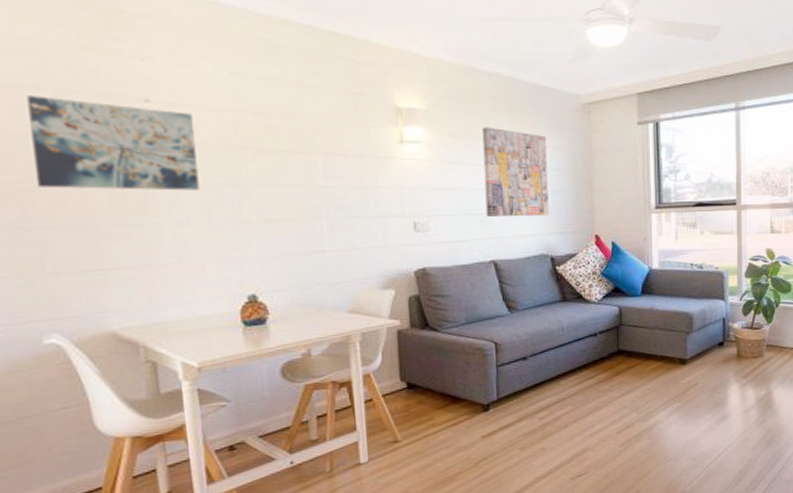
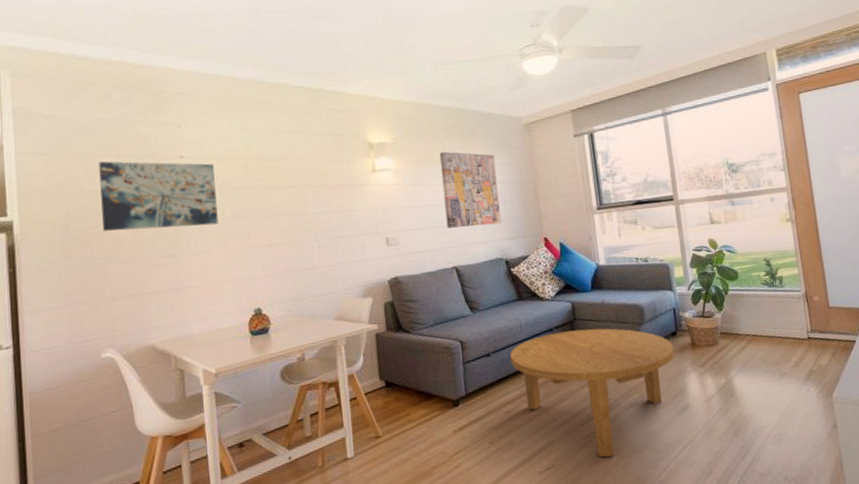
coffee table: none [549,335,719,465] -> present [510,328,674,458]

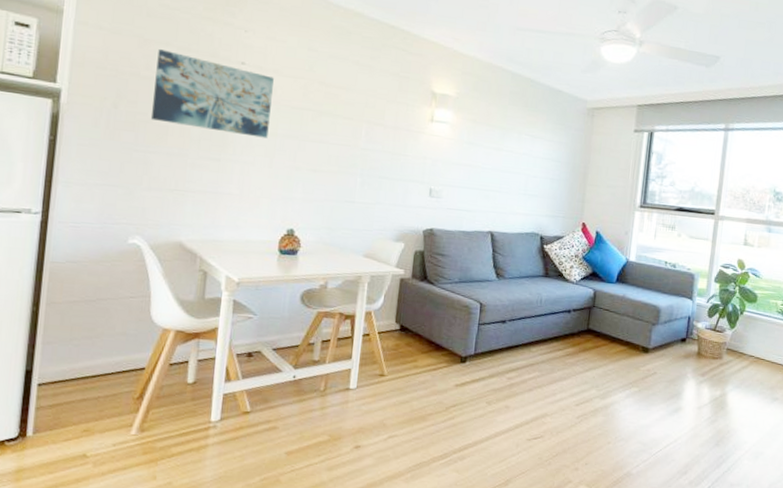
wall art: present [439,151,501,228] -> none [491,117,553,200]
coffee table: present [510,328,674,458] -> none [524,314,680,439]

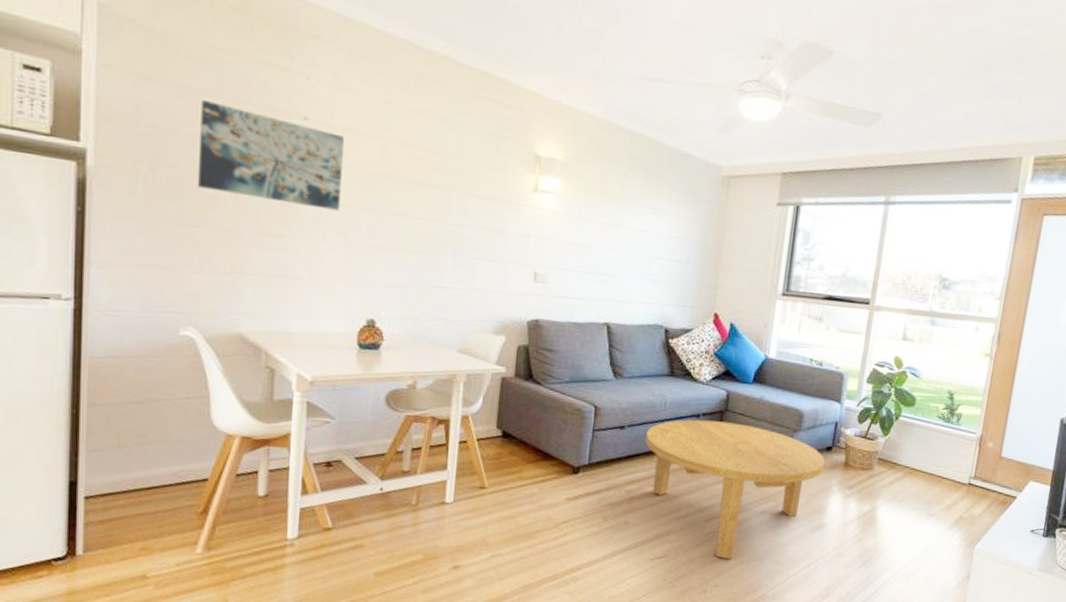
coffee table: none [524,314,680,439] -> present [645,419,825,559]

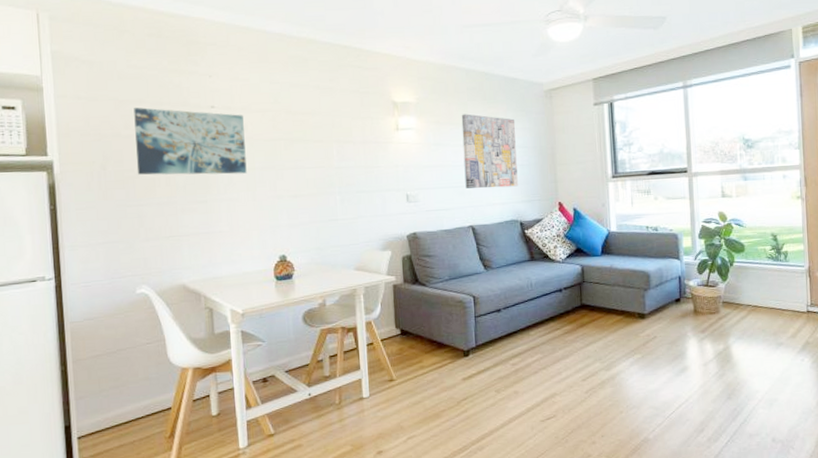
wall art: none [607,186,681,286] -> present [461,114,518,189]
coffee table: present [645,419,825,559] -> none [520,291,677,411]

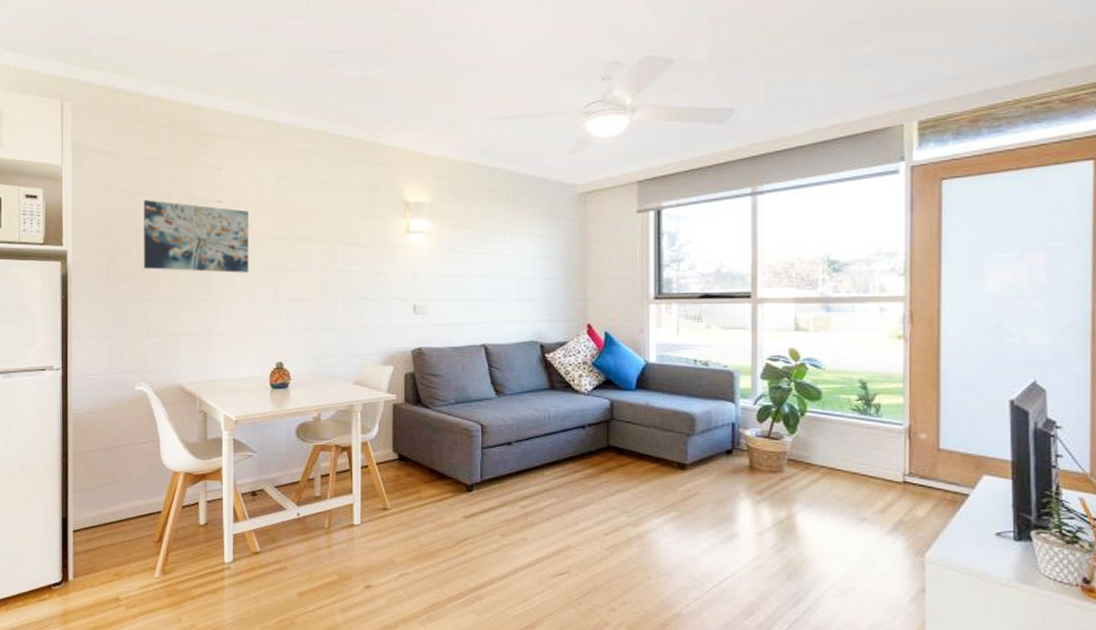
wall art: present [461,114,518,189] -> none [479,217,542,303]

